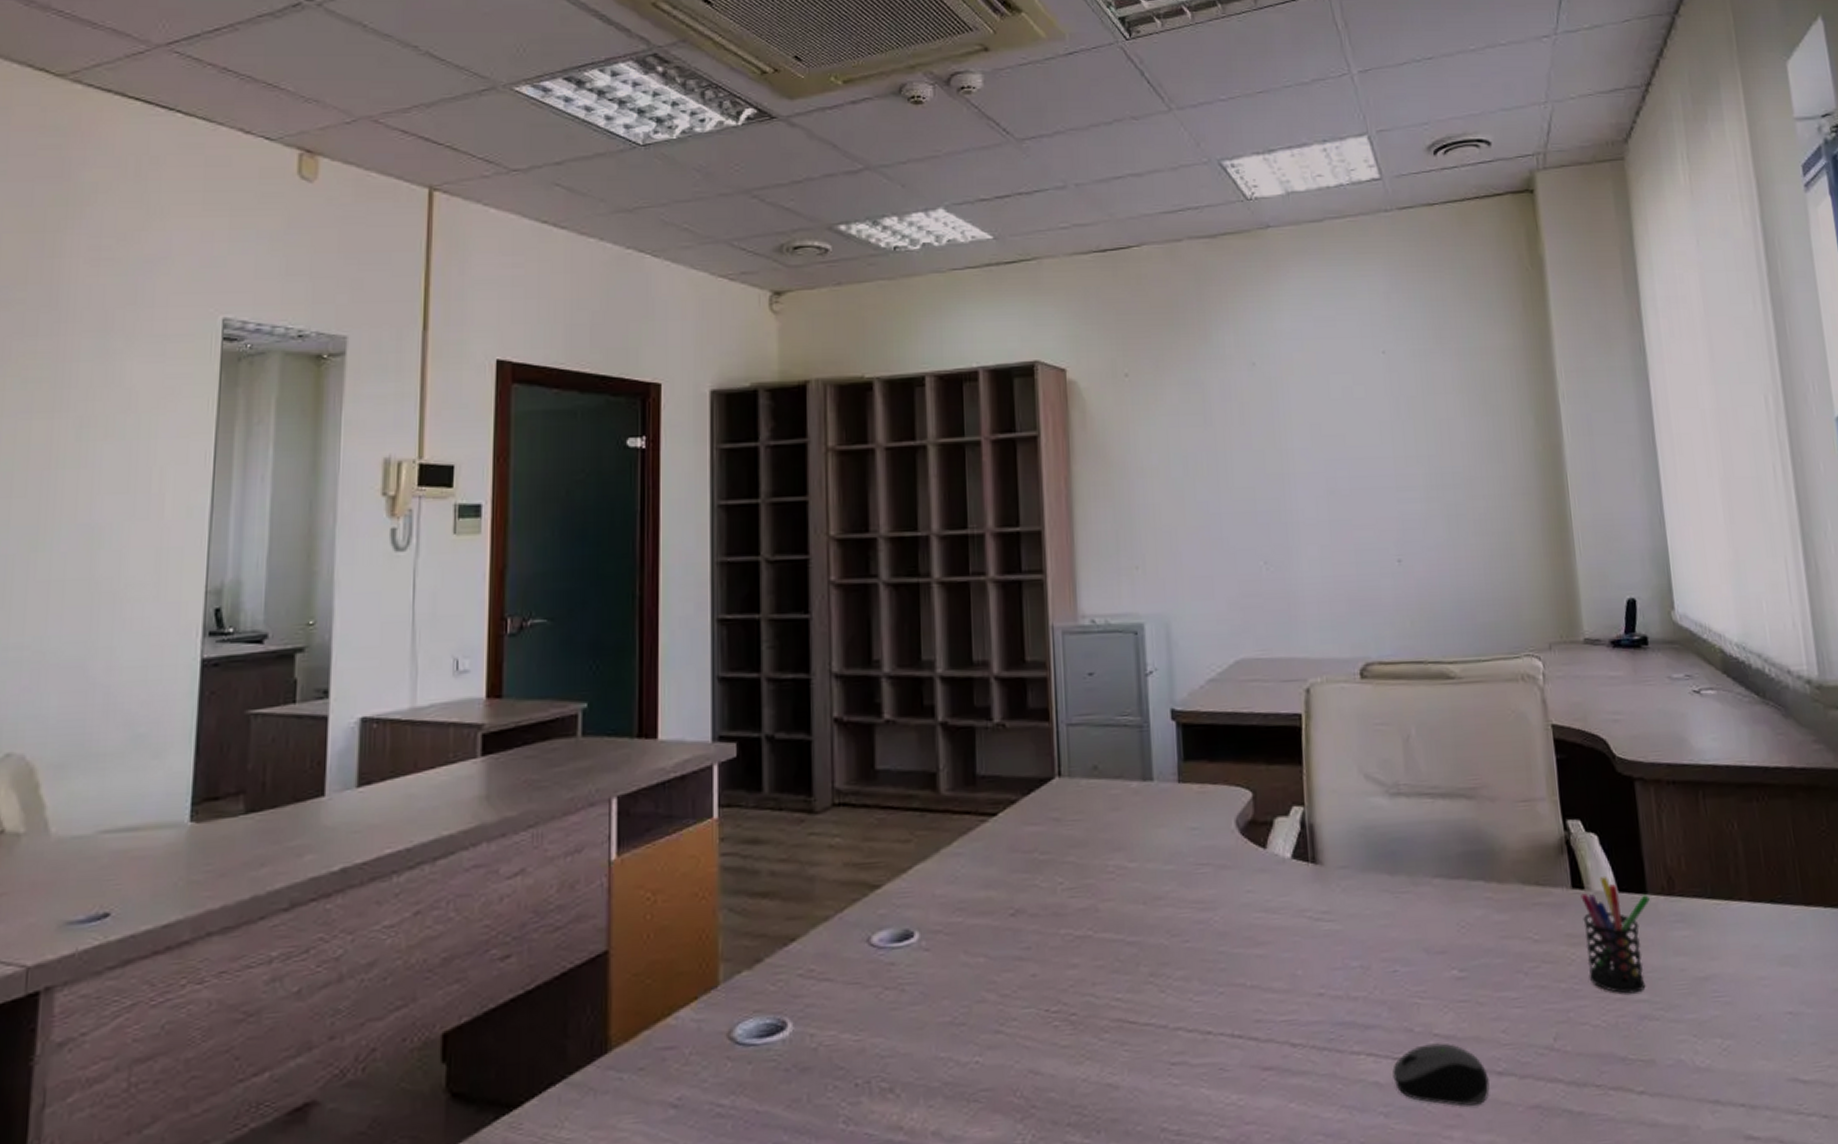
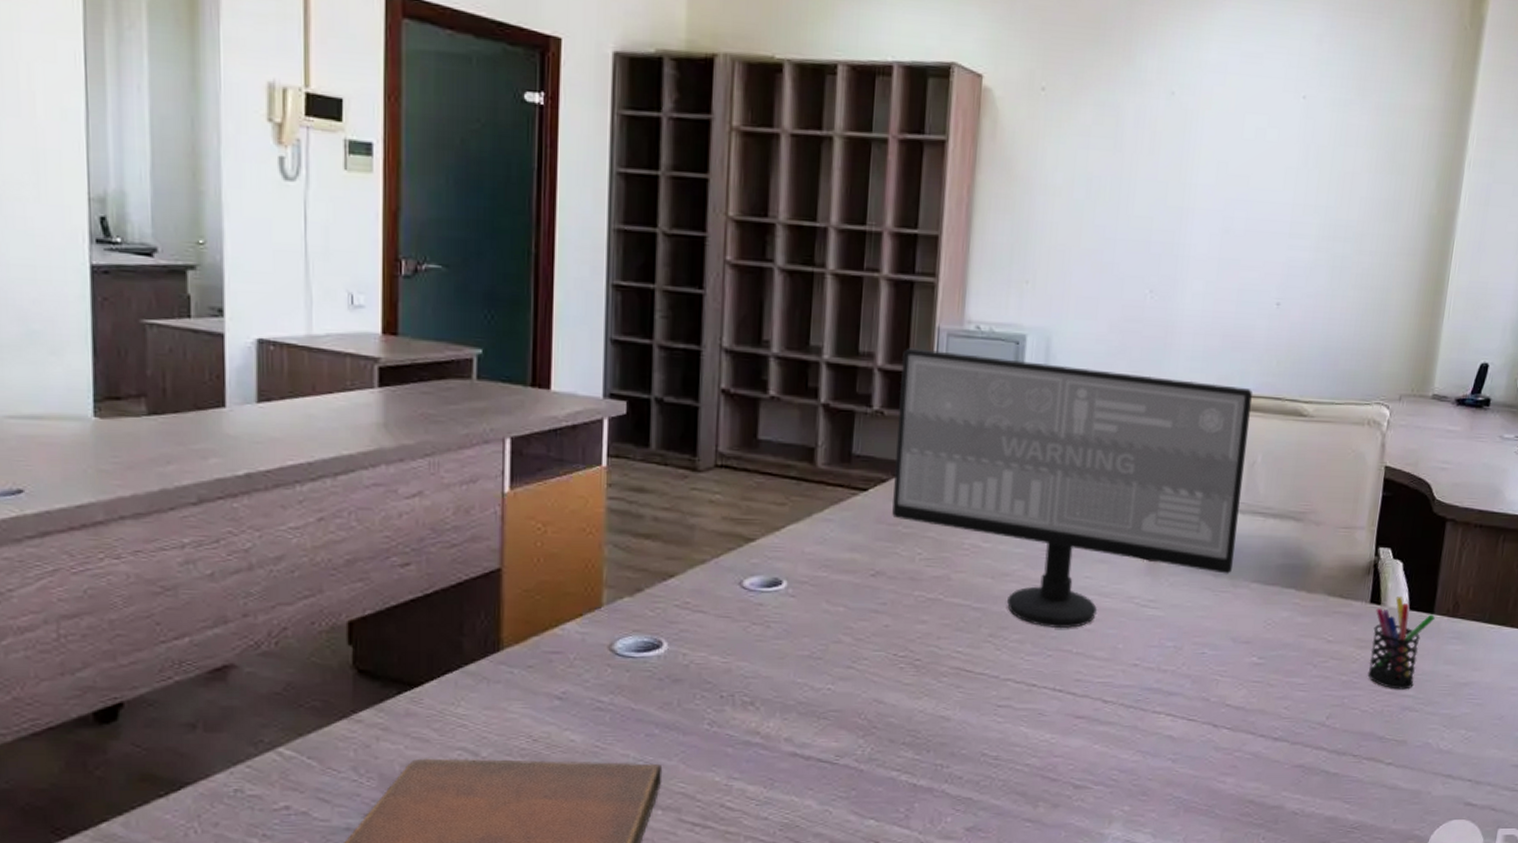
computer monitor: none [1017,650,1408,958] -> present [892,348,1252,629]
computer mouse: present [1392,1043,1490,1106] -> none [1185,711,1265,760]

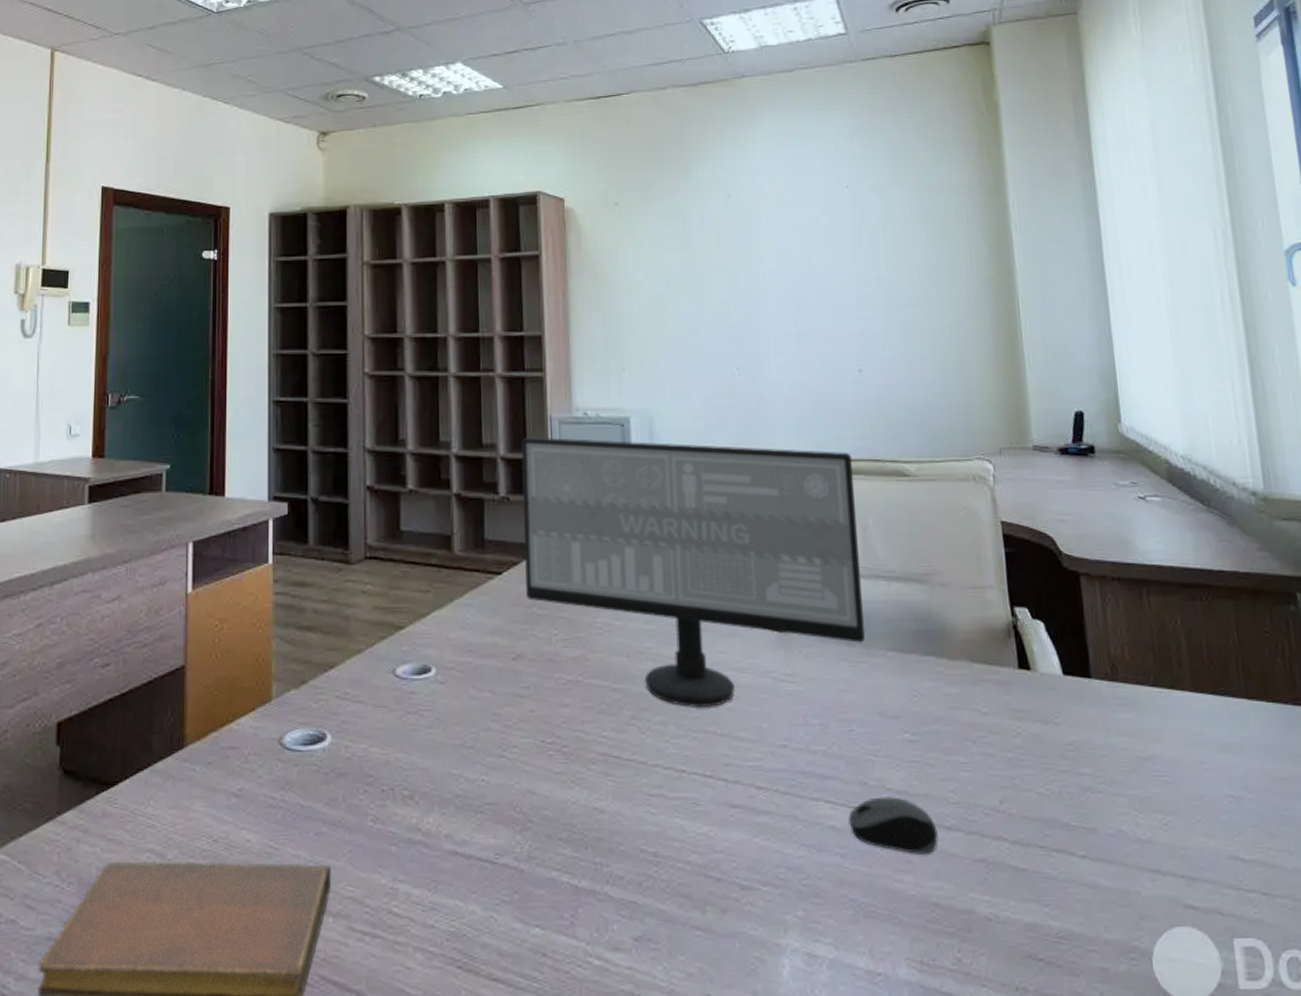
computer mouse: none [1185,711,1265,760] -> present [848,797,938,854]
pen holder: present [1367,597,1436,690] -> none [1027,660,1095,767]

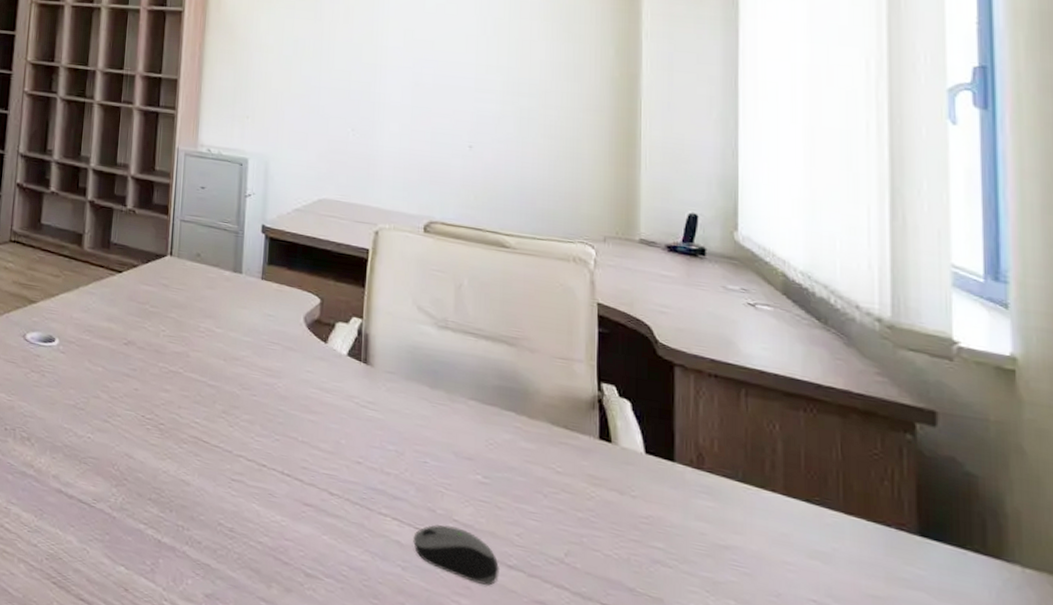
computer monitor: present [520,437,865,709] -> none [141,162,453,417]

